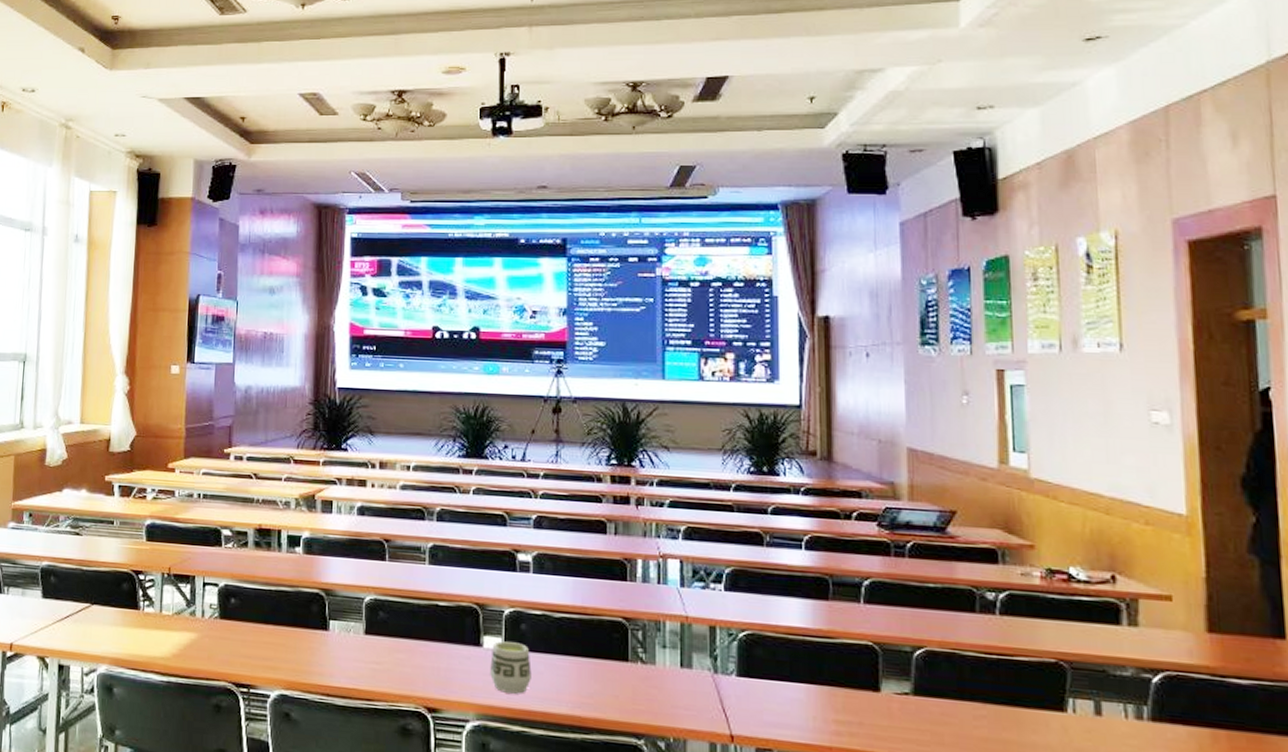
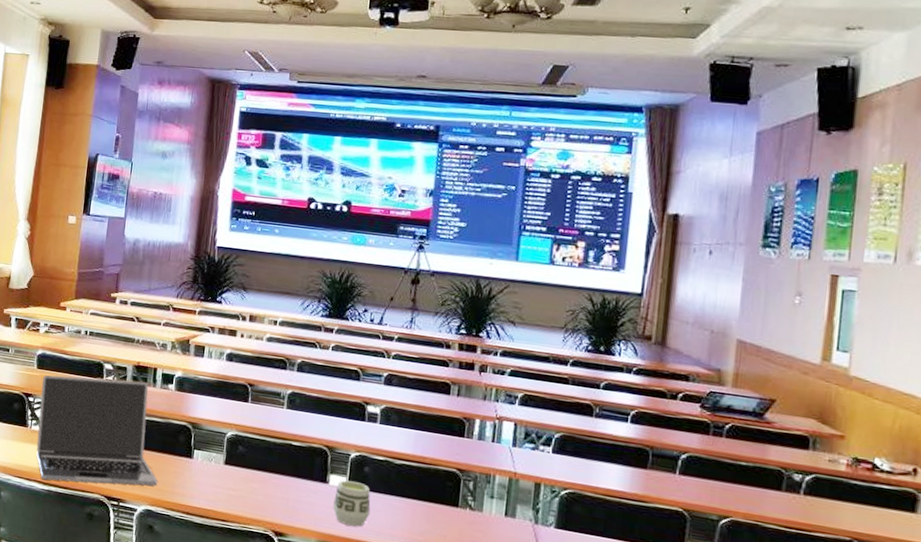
laptop: none [151,546,292,671] -> present [36,375,158,486]

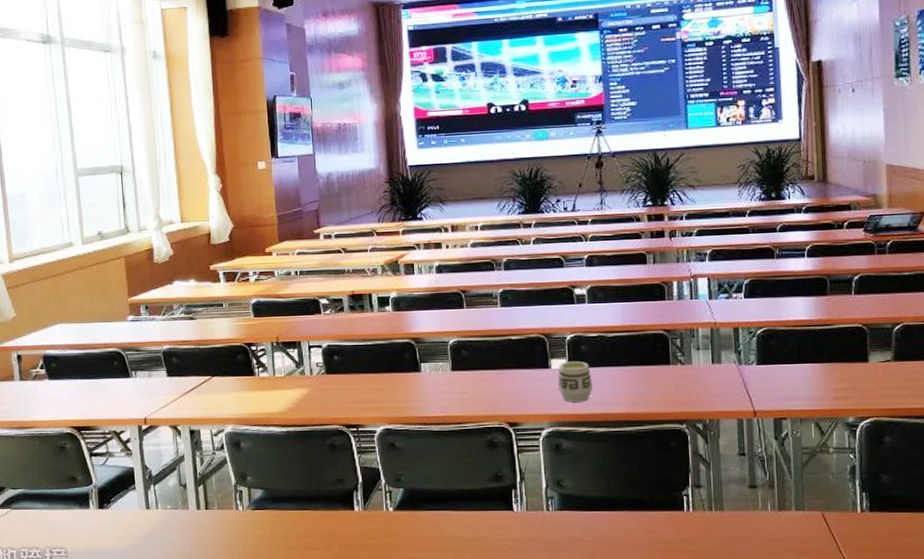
laptop: present [36,375,158,486] -> none [261,309,392,423]

